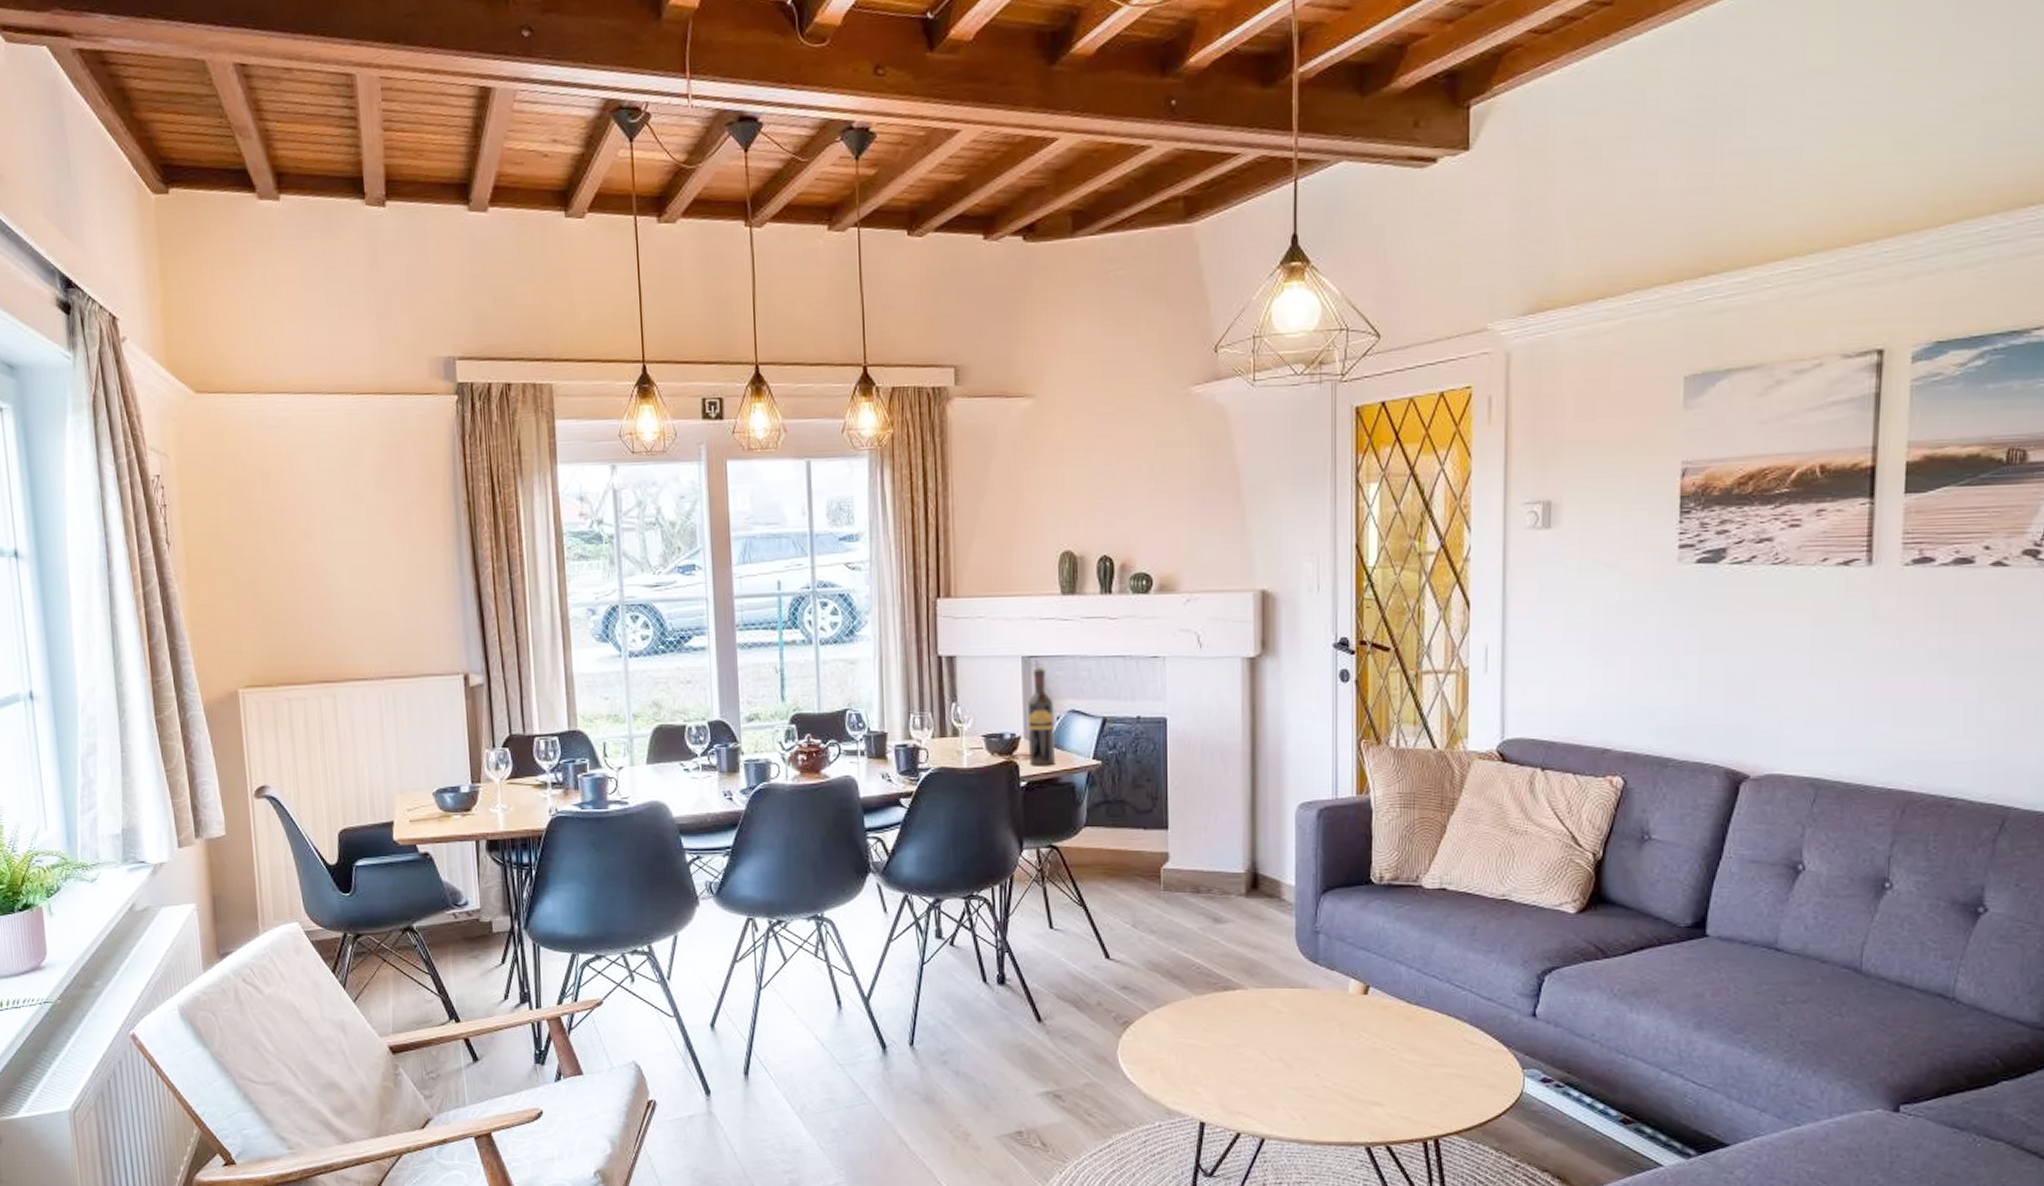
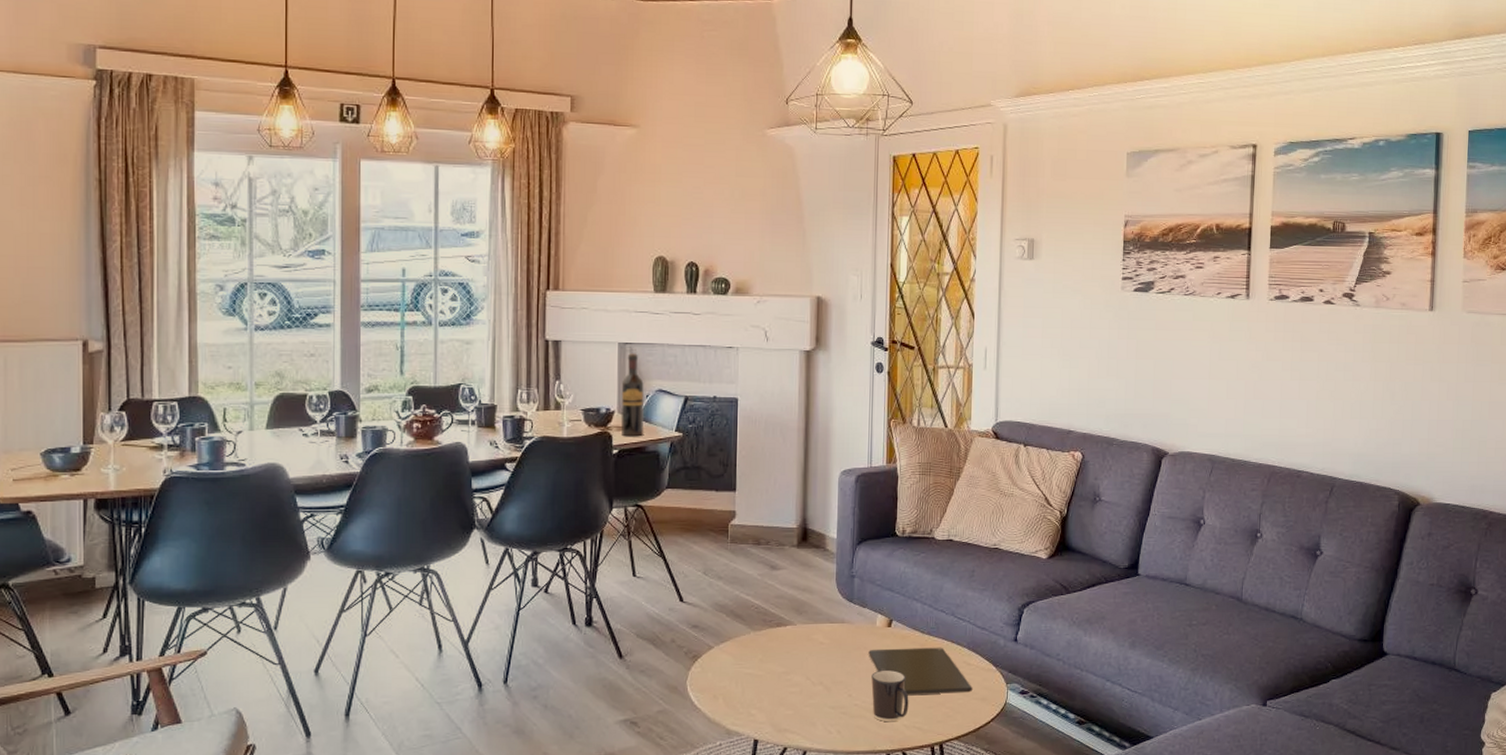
tablet: none [1339,1020,1476,1078] -> present [868,647,972,695]
mug: none [1344,1046,1393,1110] -> present [871,669,909,723]

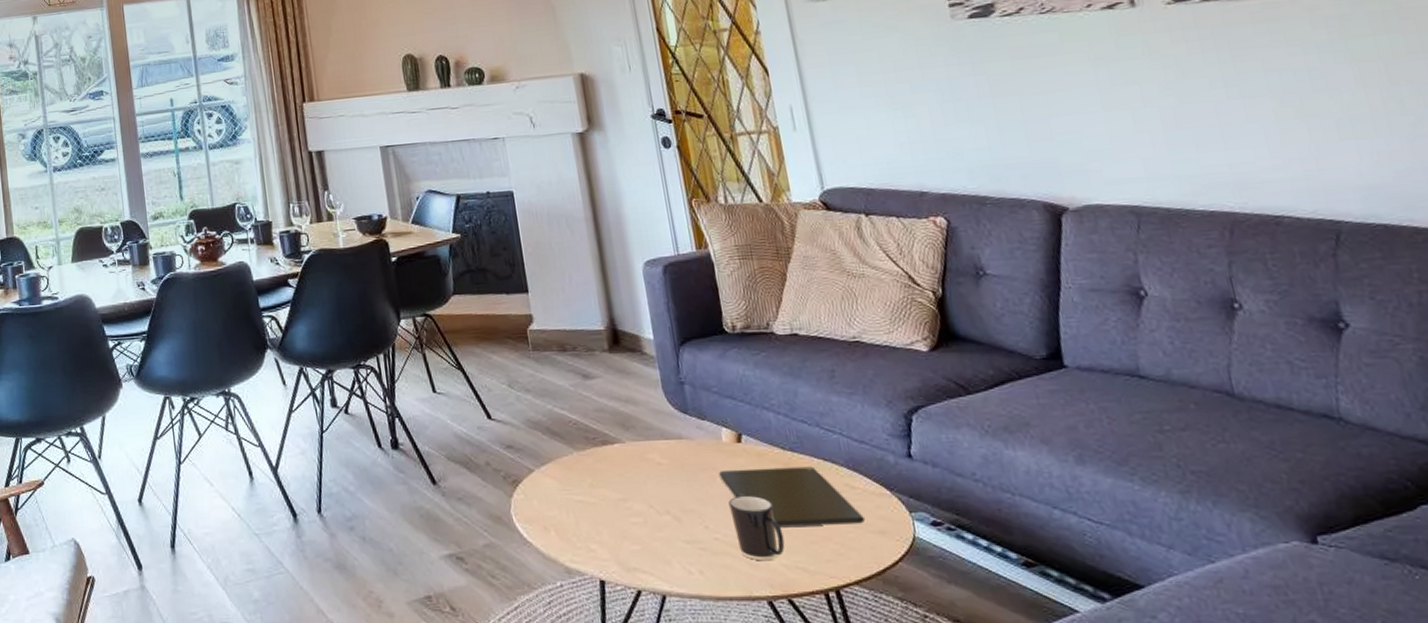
wine bottle: present [620,353,645,437] -> none [389,155,421,243]

